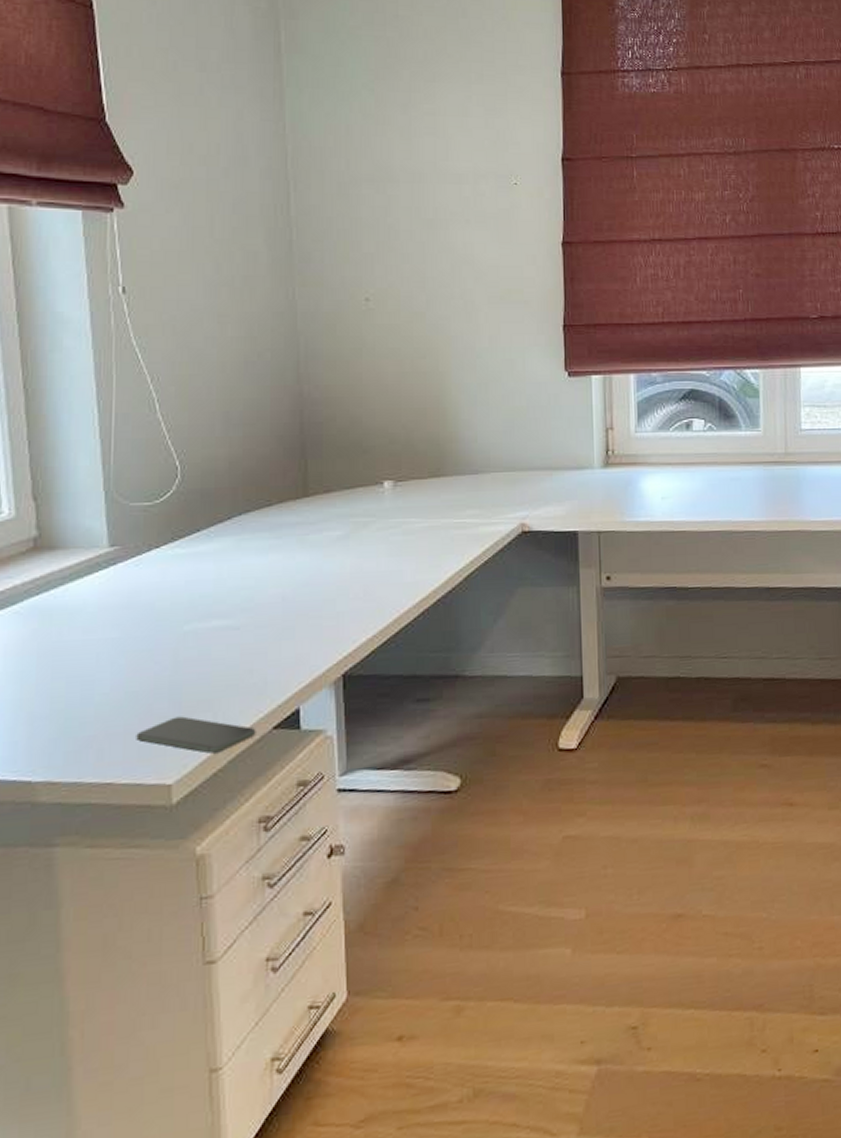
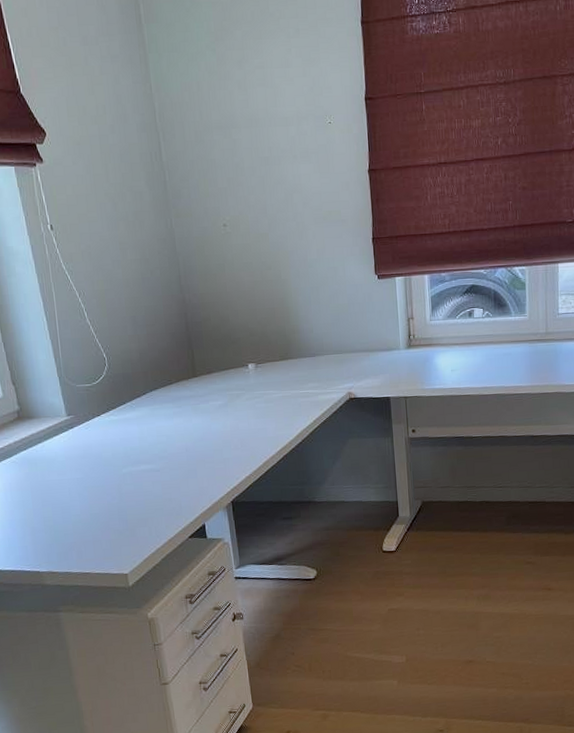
smartphone: present [136,716,256,754] -> none [101,529,178,554]

